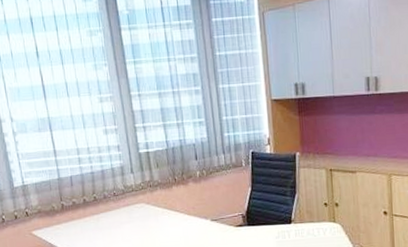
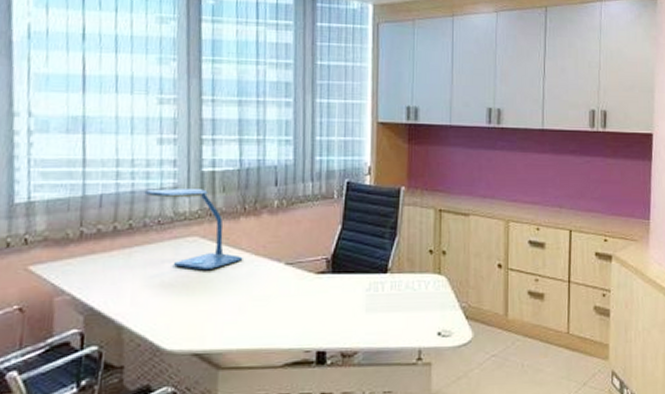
desk lamp: none [100,166,179,229] -> present [144,189,243,271]

